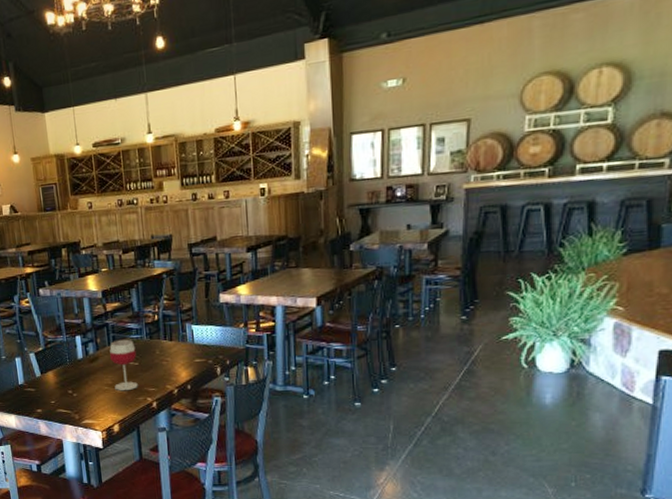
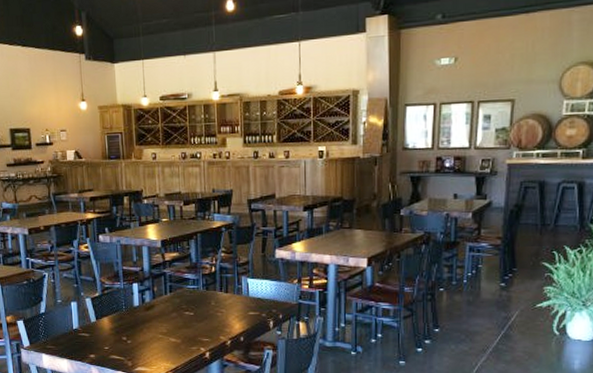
wineglass: present [109,339,138,391] -> none [165,289,192,340]

